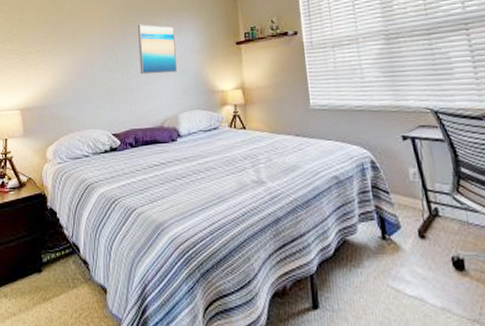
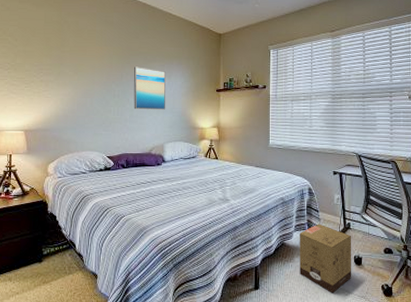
cardboard box: none [367,210,454,315] -> present [300,224,352,293]

